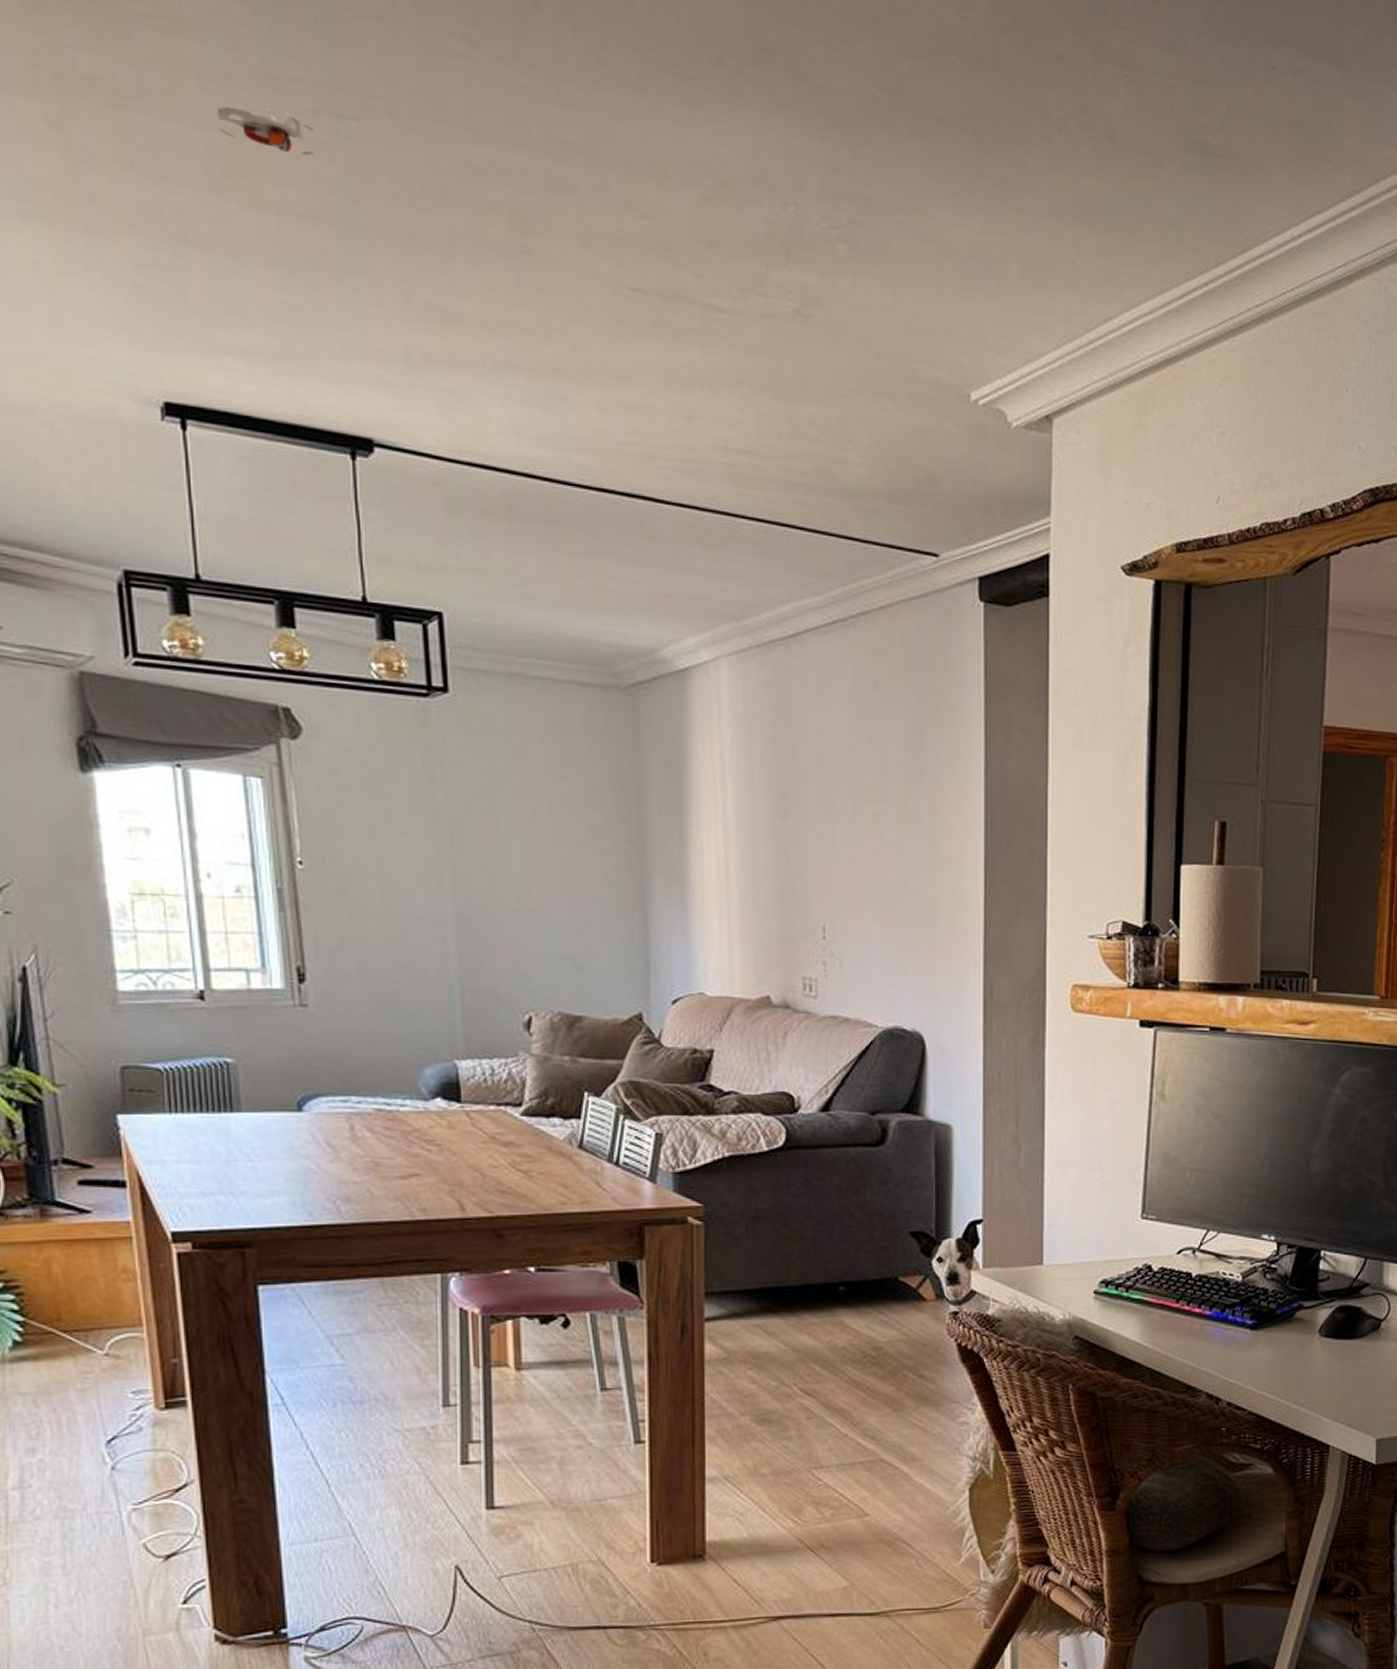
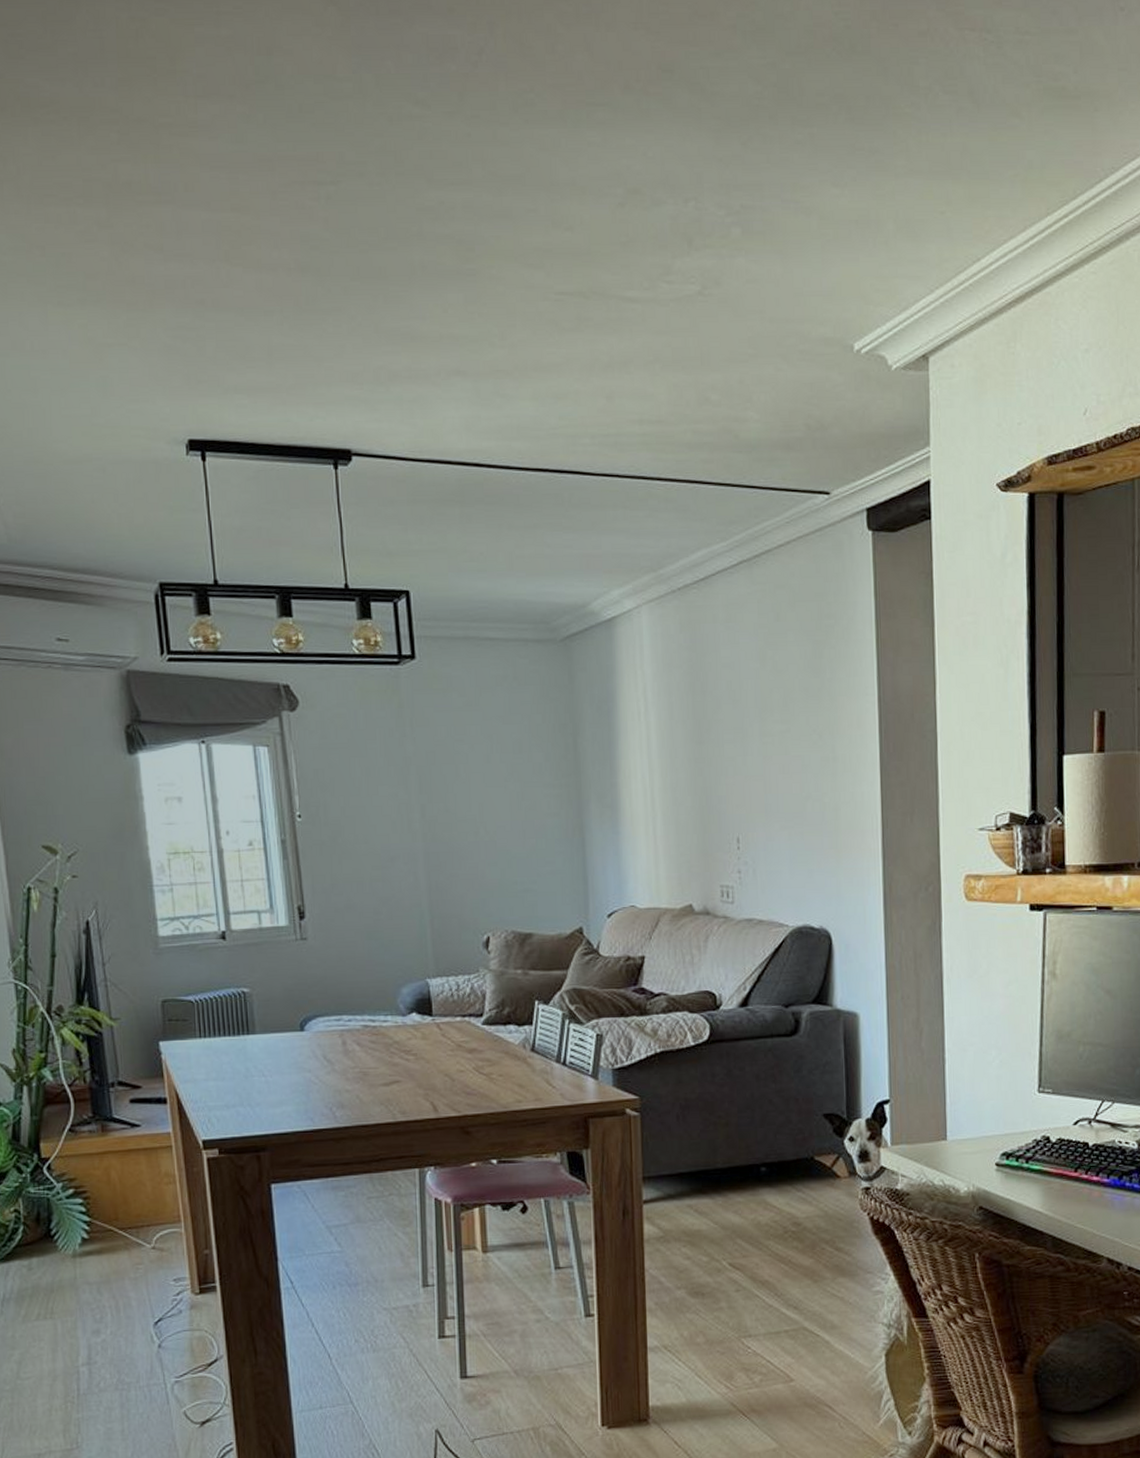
smoke detector: present [218,106,313,156] -> none [226,186,300,220]

